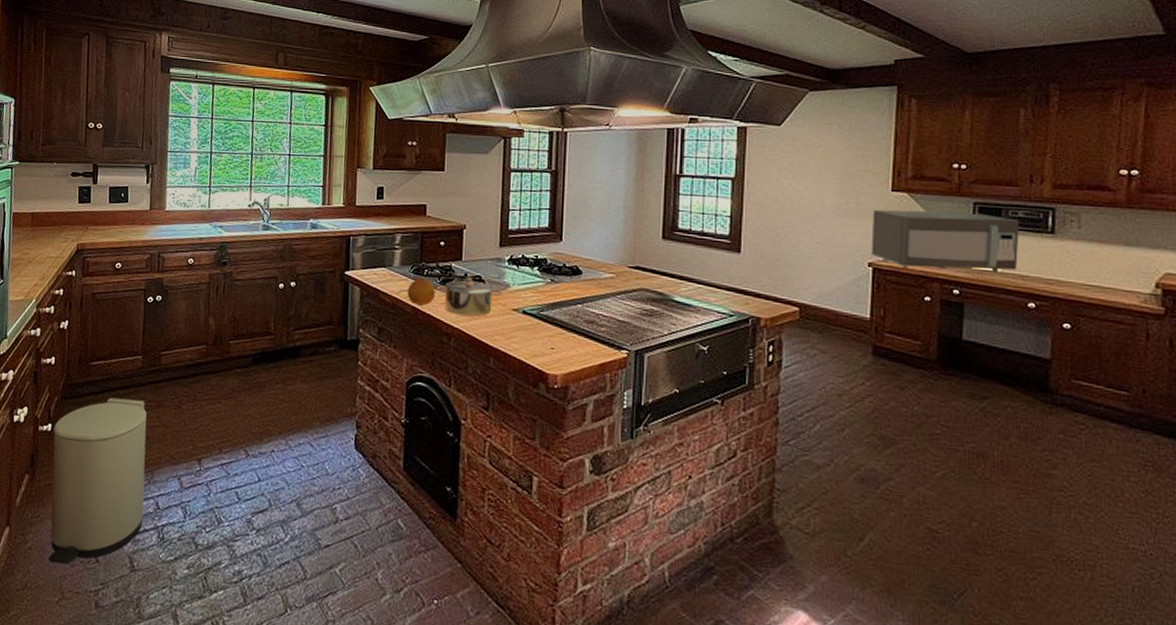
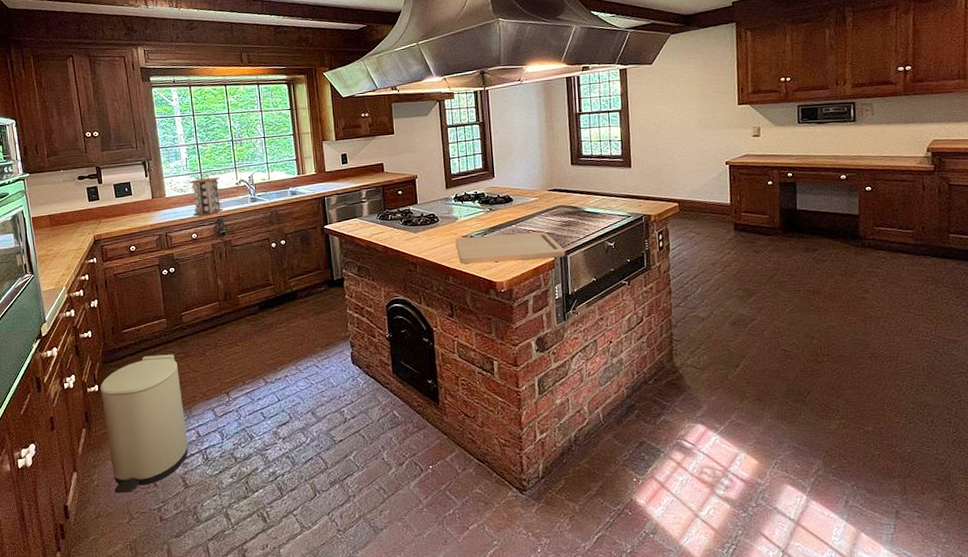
spice rack: none [193,188,231,240] -> present [189,173,224,217]
fruit: present [407,276,435,306] -> none [376,221,400,244]
cooking pot: present [435,277,501,318] -> none [399,216,452,248]
cutting board: none [503,311,643,355] -> present [455,231,566,264]
microwave: present [871,209,1020,272] -> none [725,113,832,163]

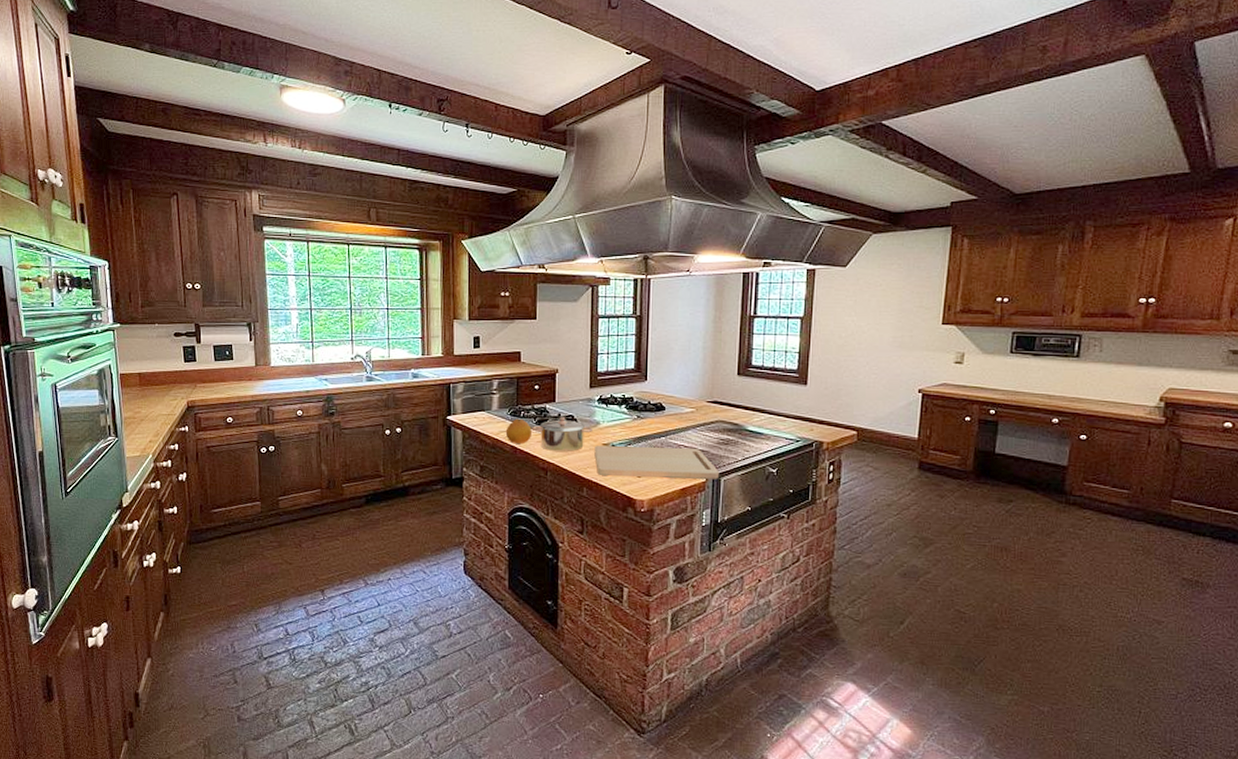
pedal bin: present [100,354,188,493] -> none [183,540,274,686]
spice rack: present [189,173,224,217] -> none [298,343,335,392]
fruit: none [376,221,400,244] -> present [505,418,532,445]
cooking pot: none [399,216,452,248] -> present [532,417,592,453]

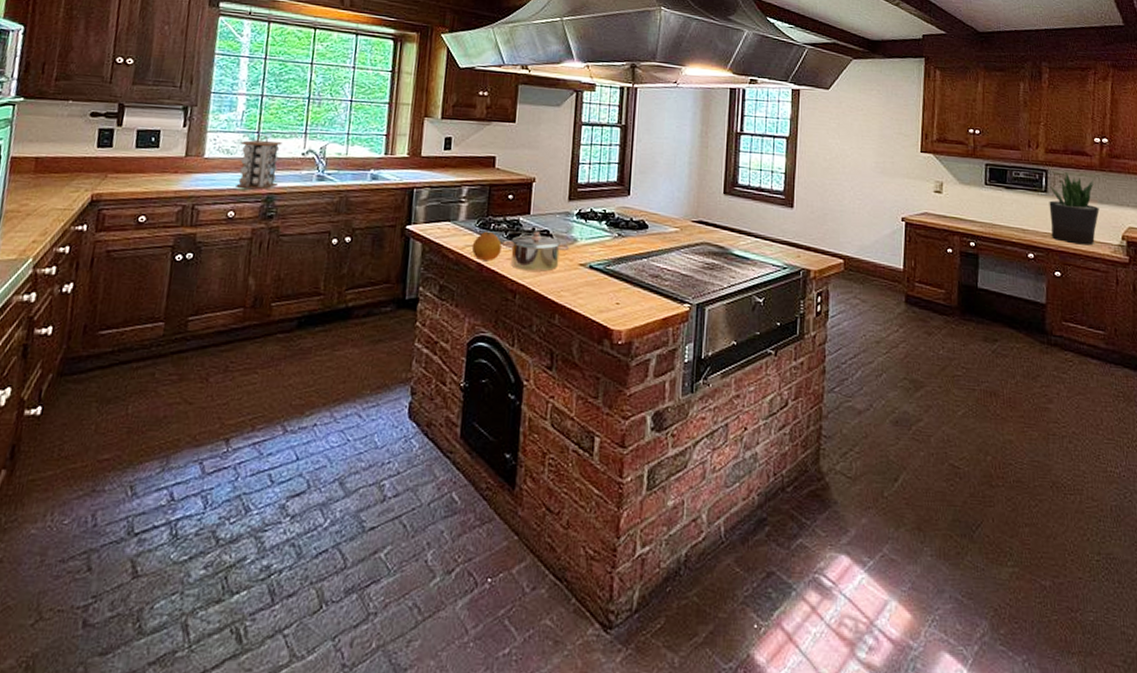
spice rack: none [298,343,335,392] -> present [236,134,282,190]
cutting board: present [594,446,720,479] -> none [569,266,704,309]
planter: none [1079,336,1137,408] -> present [1049,172,1100,246]

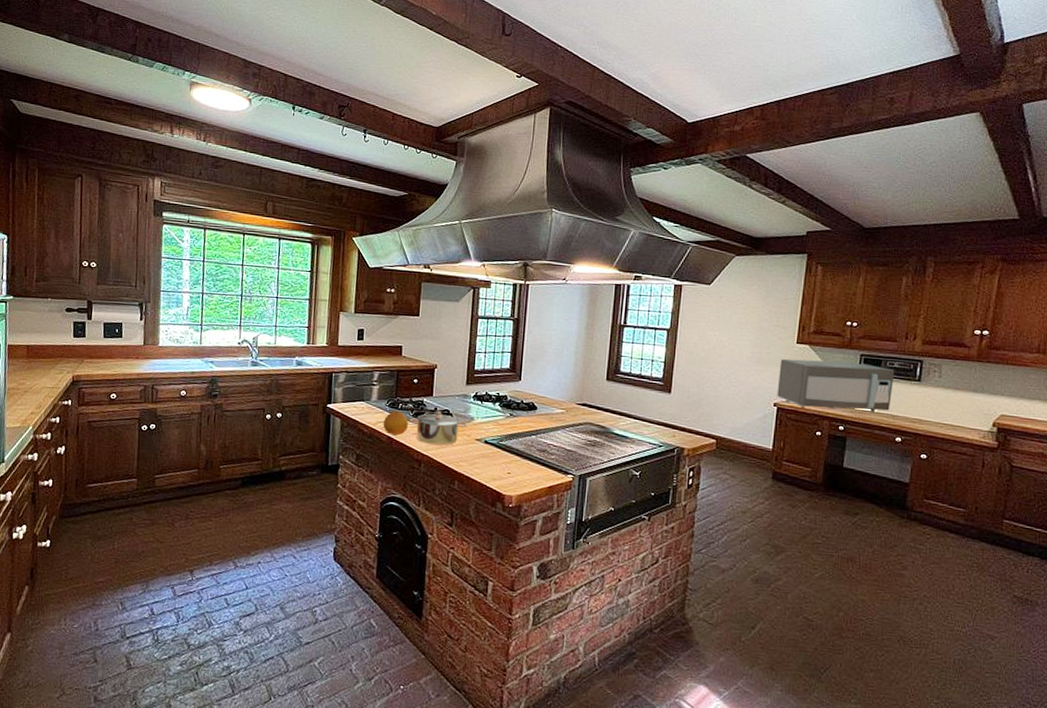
spice rack: present [236,134,282,190] -> none [186,326,221,374]
microwave: none [904,168,1021,226] -> present [777,358,895,412]
planter: present [1049,172,1100,246] -> none [920,363,973,431]

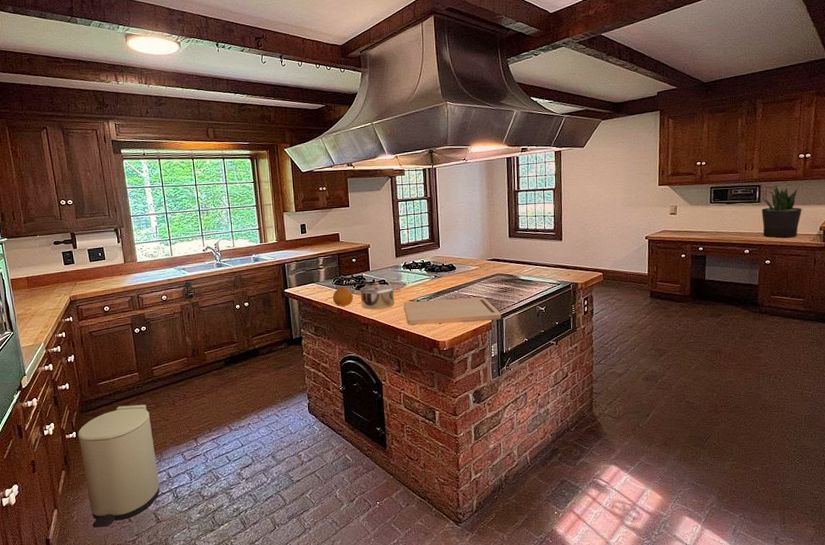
pedal bin: none [49,516,142,665] -> present [78,404,160,527]
cutting board: none [467,440,586,479] -> present [403,297,502,325]
microwave: present [777,358,895,412] -> none [646,194,739,238]
planter: none [920,363,973,431] -> present [761,185,802,239]

